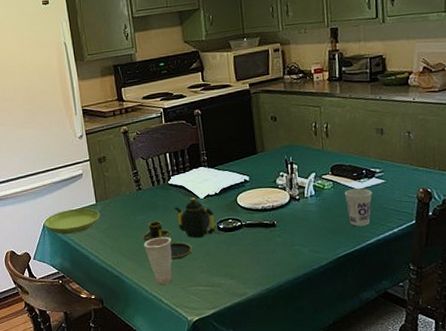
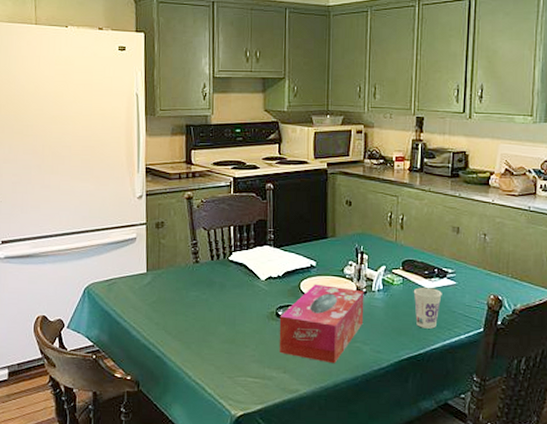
saucer: present [44,208,100,235] -> none [85,275,150,304]
teapot: present [142,197,215,260] -> none [193,277,273,345]
cup: present [143,236,172,286] -> none [192,317,224,372]
tissue box: none [221,196,300,267] -> present [279,284,364,364]

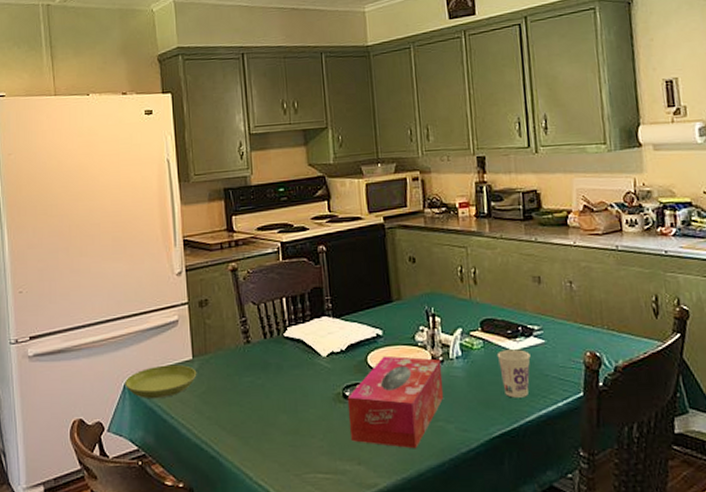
saucer: none [85,275,150,304] -> present [125,364,197,399]

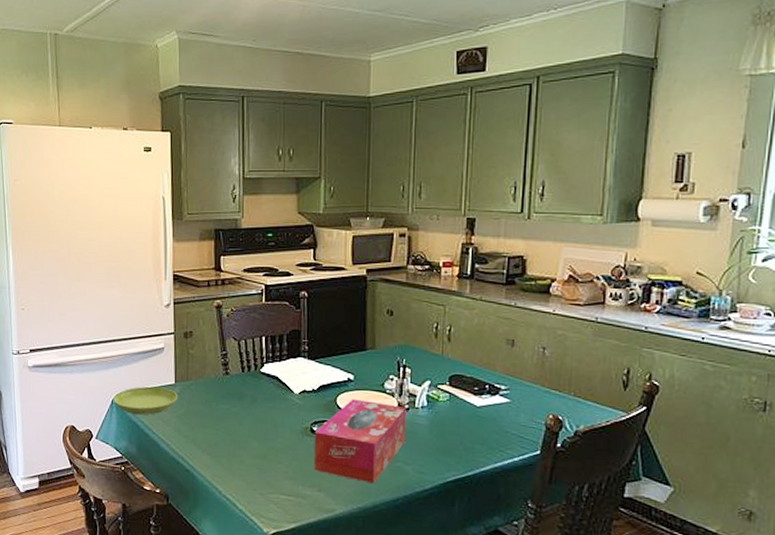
cup: present [497,349,531,398] -> none [461,405,494,450]

